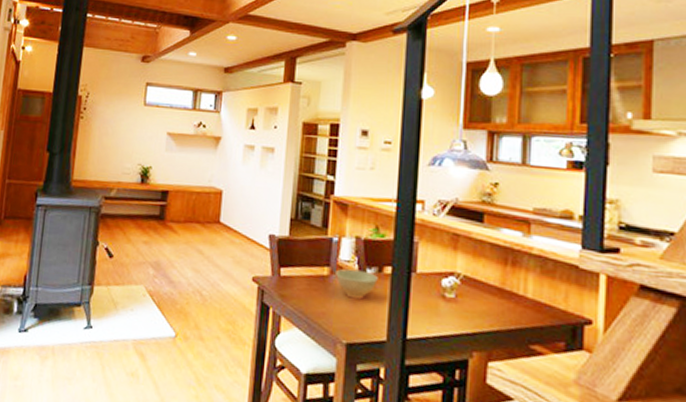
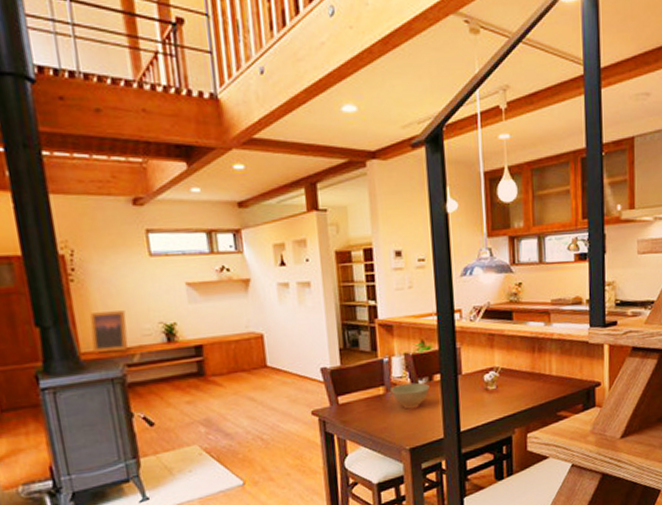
picture frame: none [82,147,115,185] -> present [90,310,128,352]

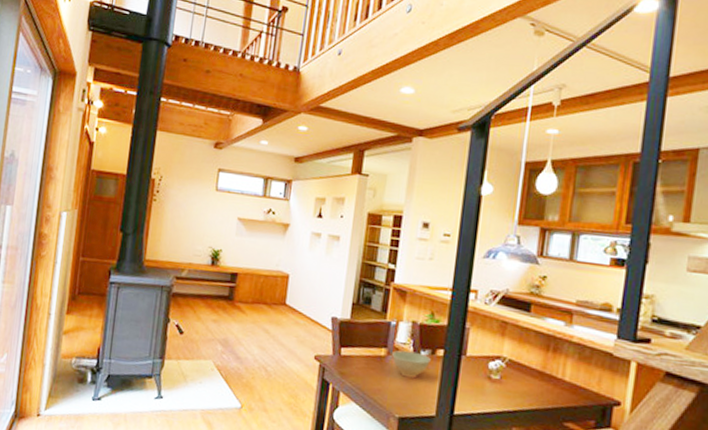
picture frame: present [90,310,128,352] -> none [154,229,186,265]

